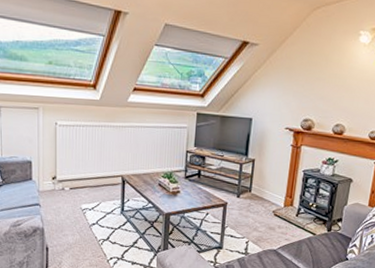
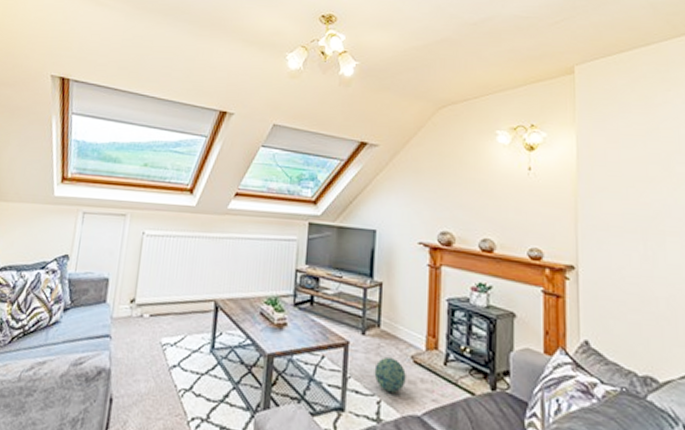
ball: none [245,212,268,235] -> present [374,356,406,392]

